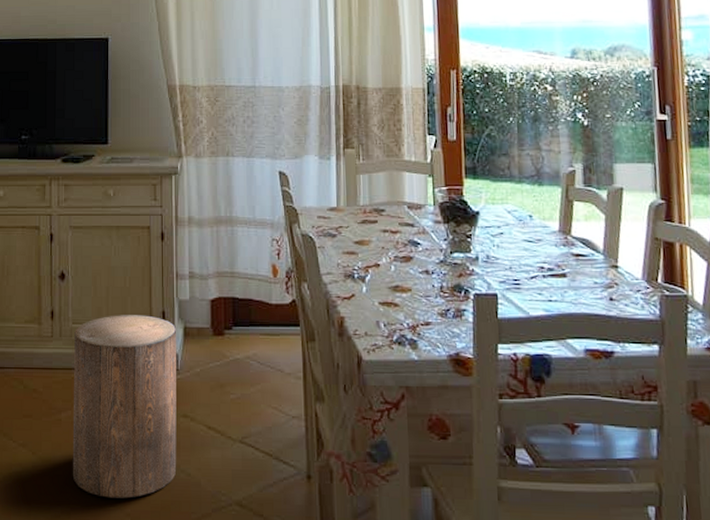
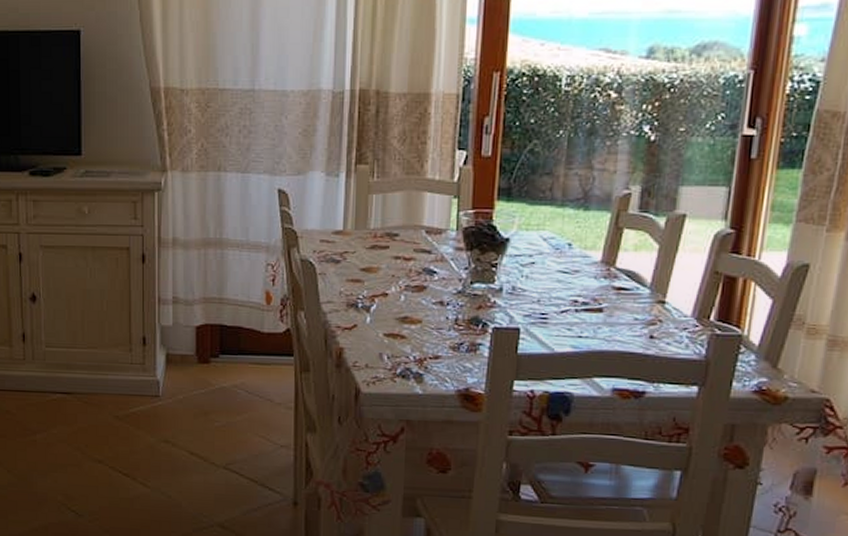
stool: present [72,315,177,499] -> none [48,339,159,516]

